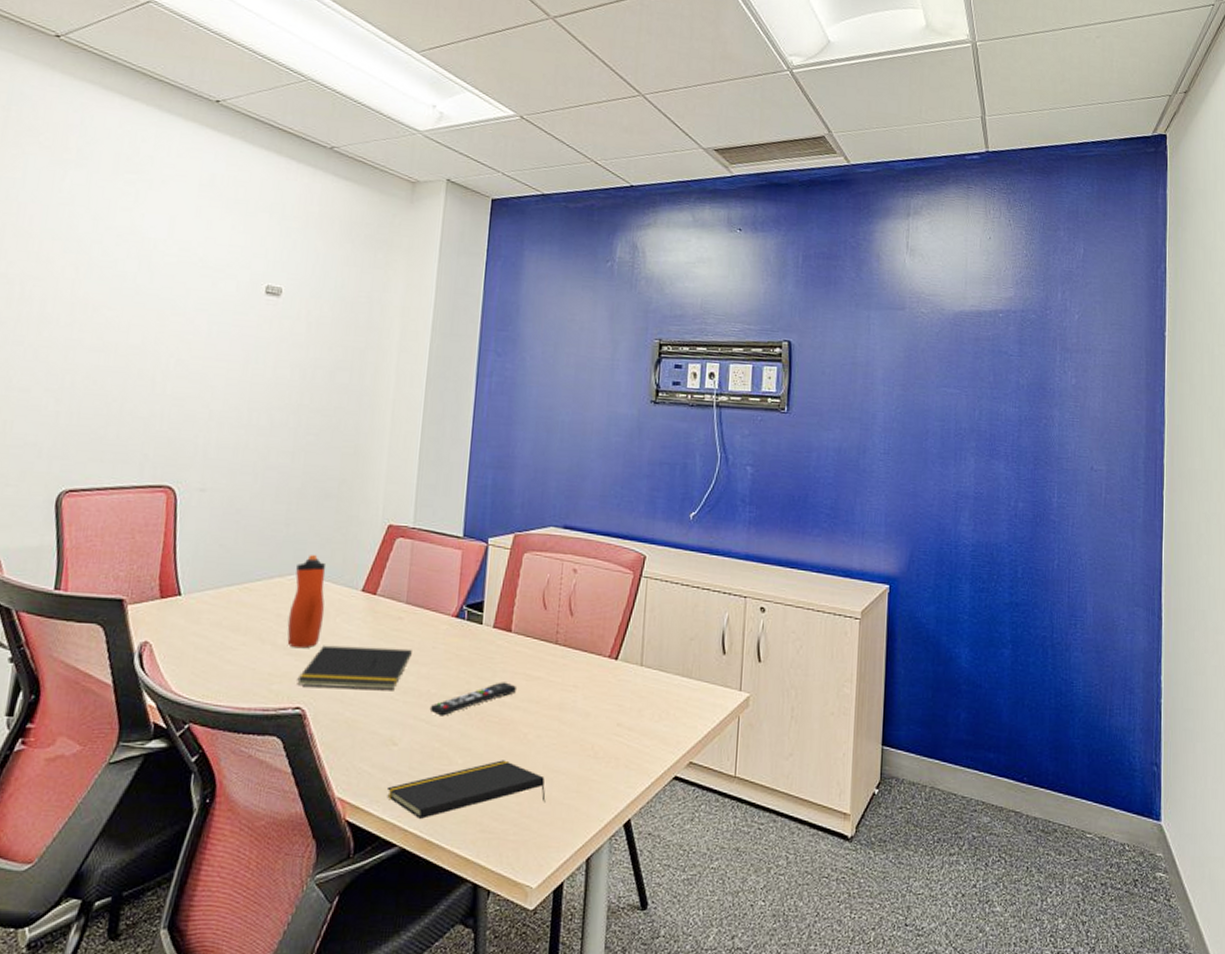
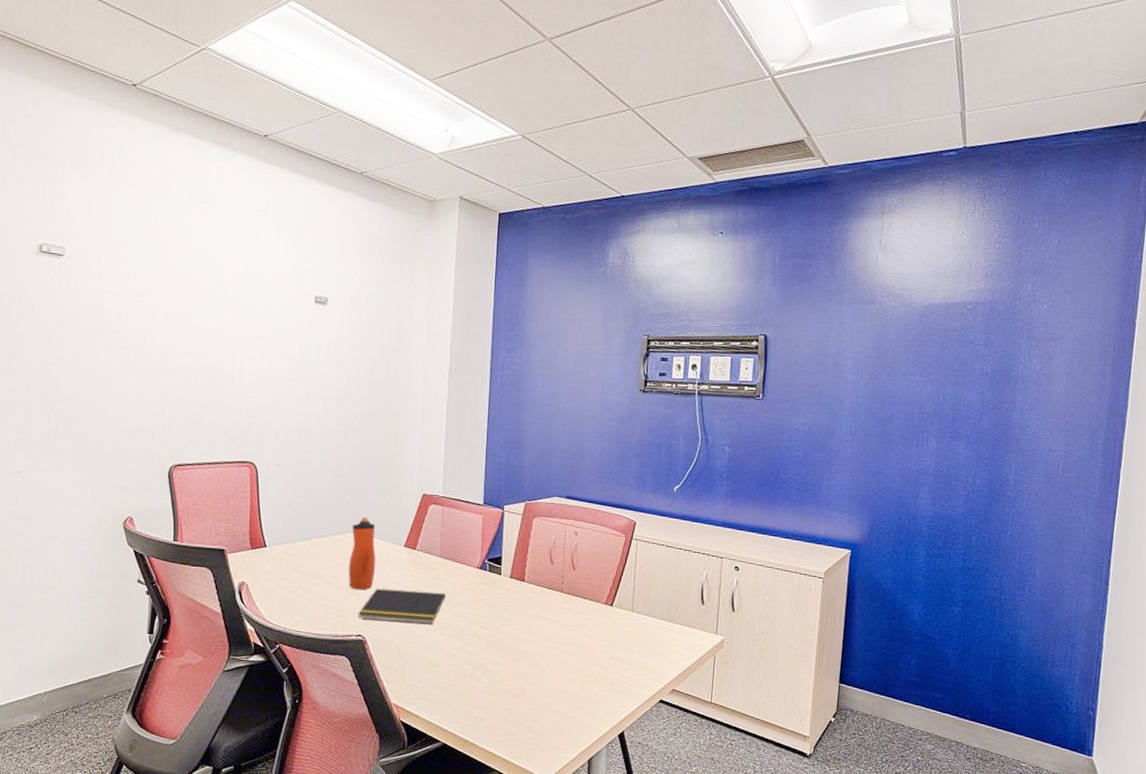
notepad: present [386,760,546,819] -> none [430,681,555,723]
remote control: present [429,682,518,716] -> none [461,621,531,646]

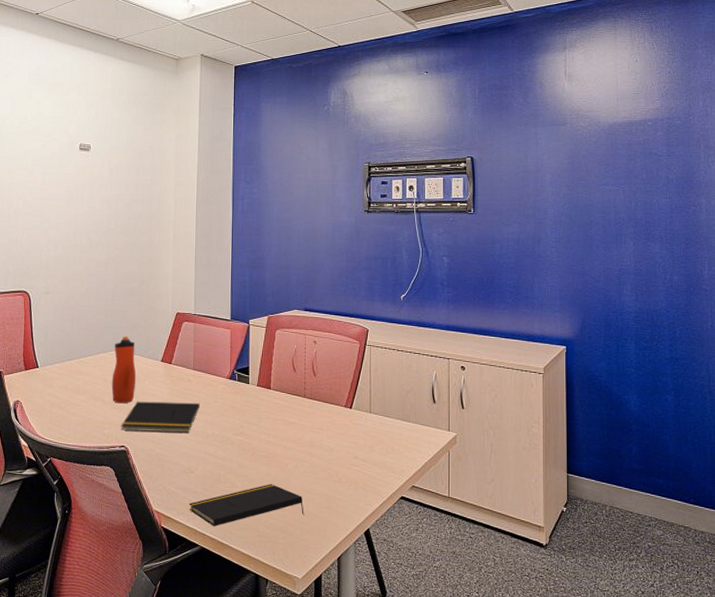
notepad: none [430,681,555,723] -> present [188,484,304,526]

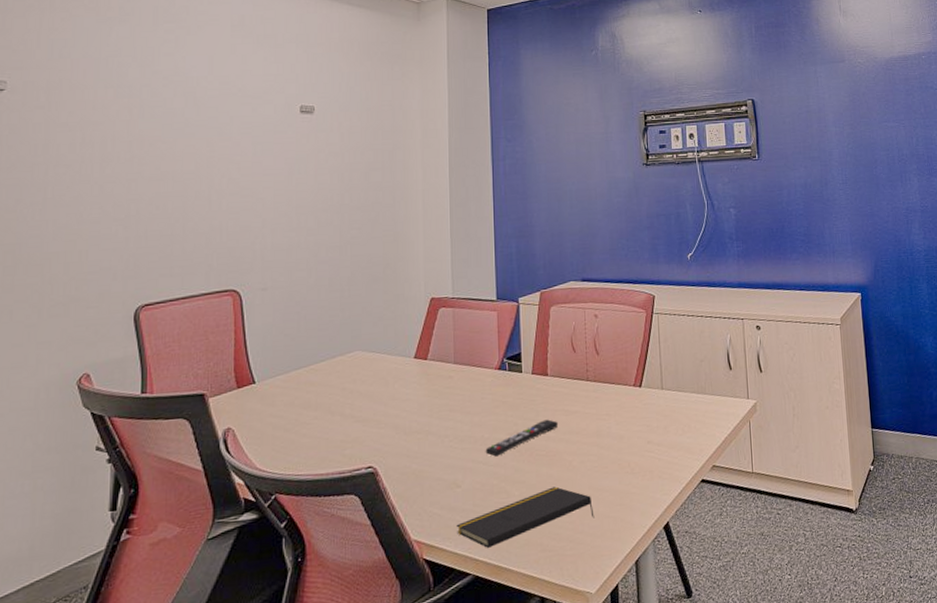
water bottle: present [111,337,137,404] -> none [352,333,384,416]
notepad: present [121,401,200,433] -> none [367,402,464,448]
remote control: none [215,426,278,452] -> present [485,419,559,457]

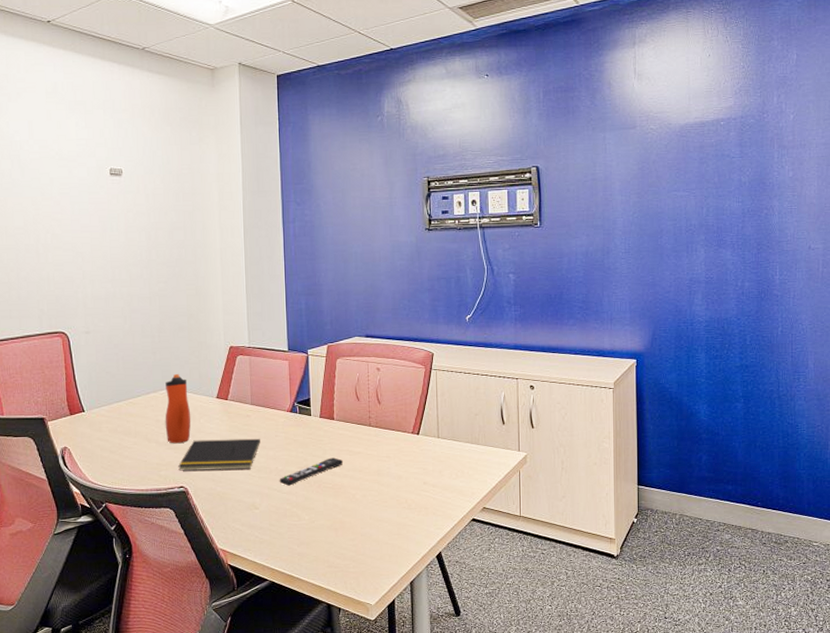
water bottle: none [352,333,384,416] -> present [165,374,191,444]
notepad: none [367,402,464,448] -> present [178,438,260,471]
notepad: present [456,486,595,548] -> none [255,515,375,560]

